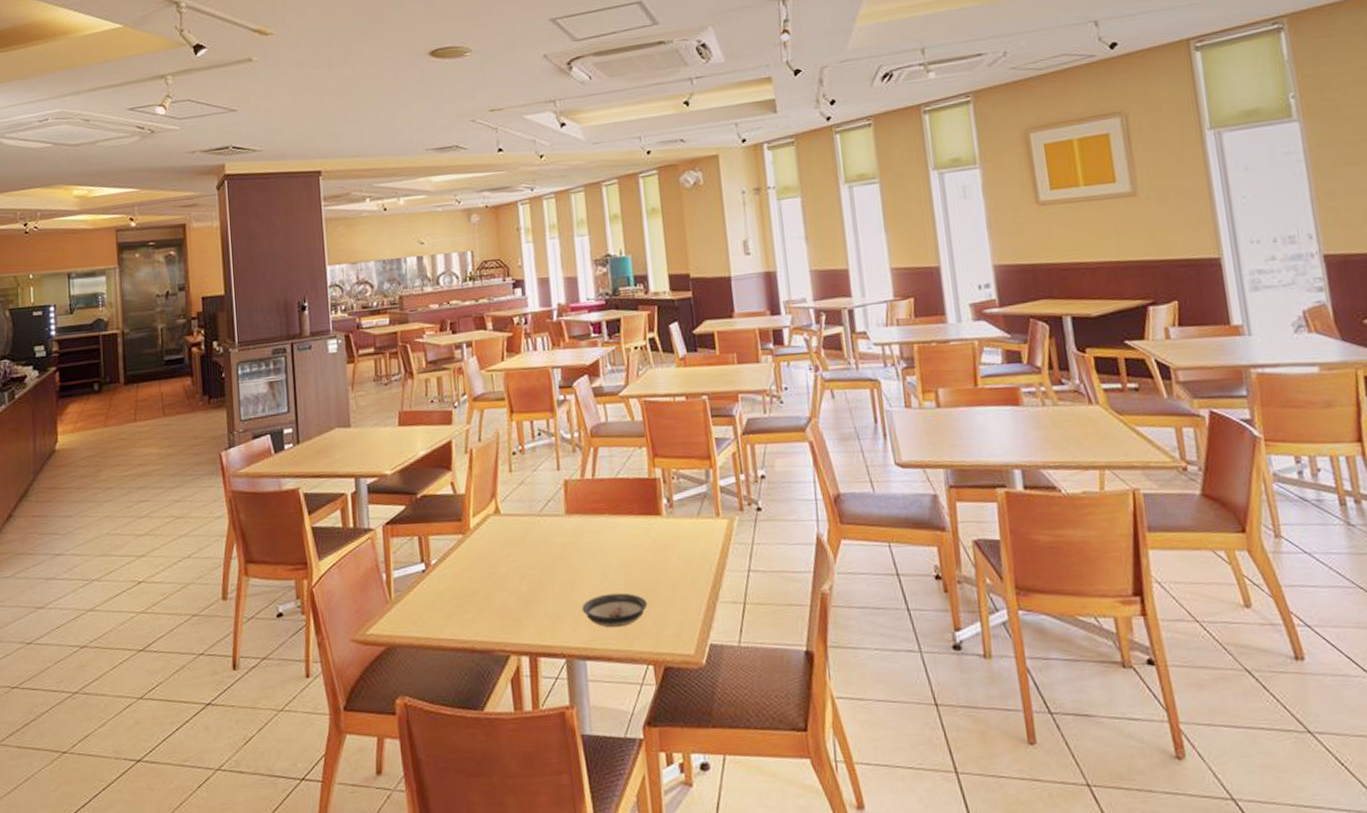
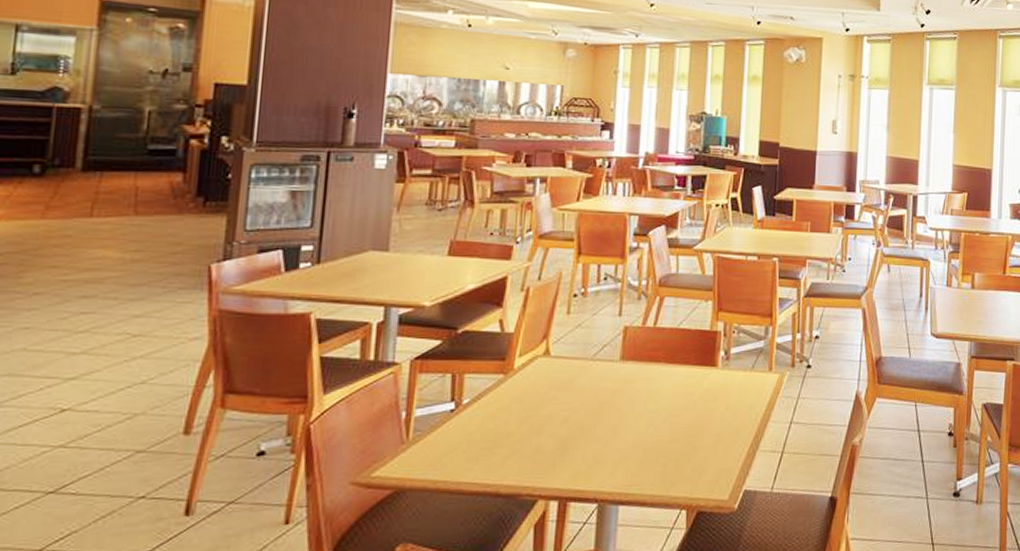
saucer: present [582,593,648,628] -> none [622,439,690,474]

